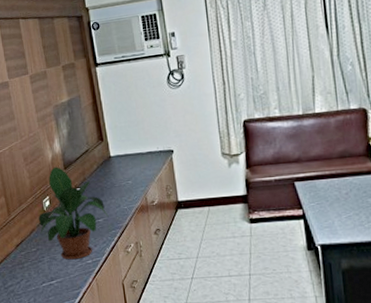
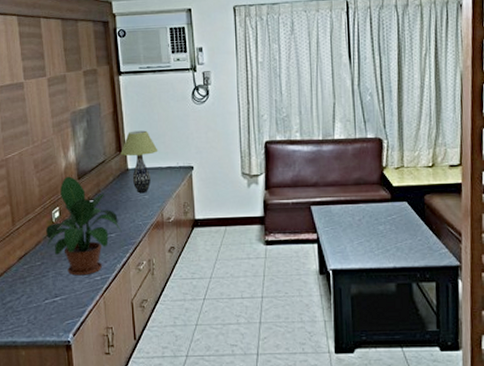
table lamp: none [102,118,138,179] -> present [120,130,158,194]

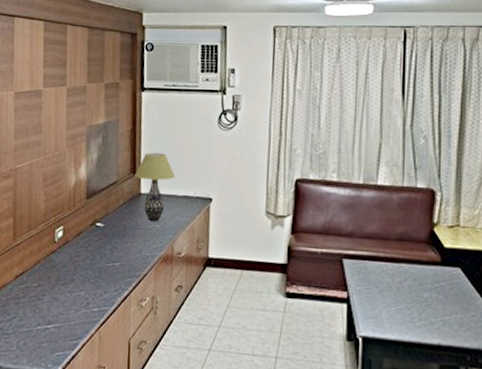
potted plant: present [45,176,122,276] -> none [45,194,127,305]

